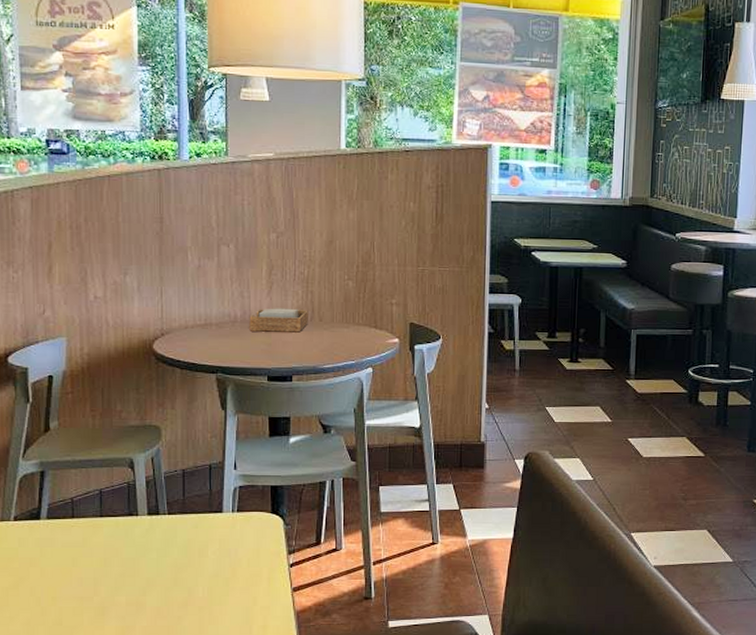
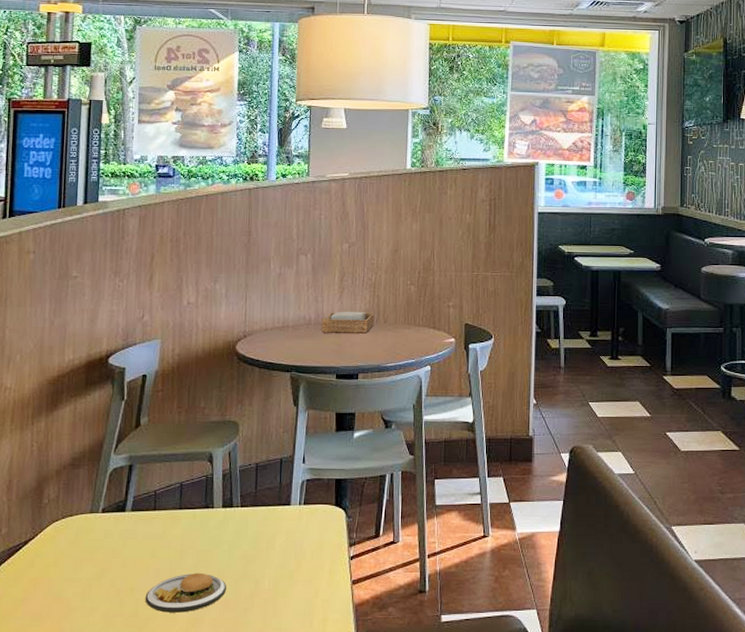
hamburger: none [69,581,157,621] -> present [145,572,226,613]

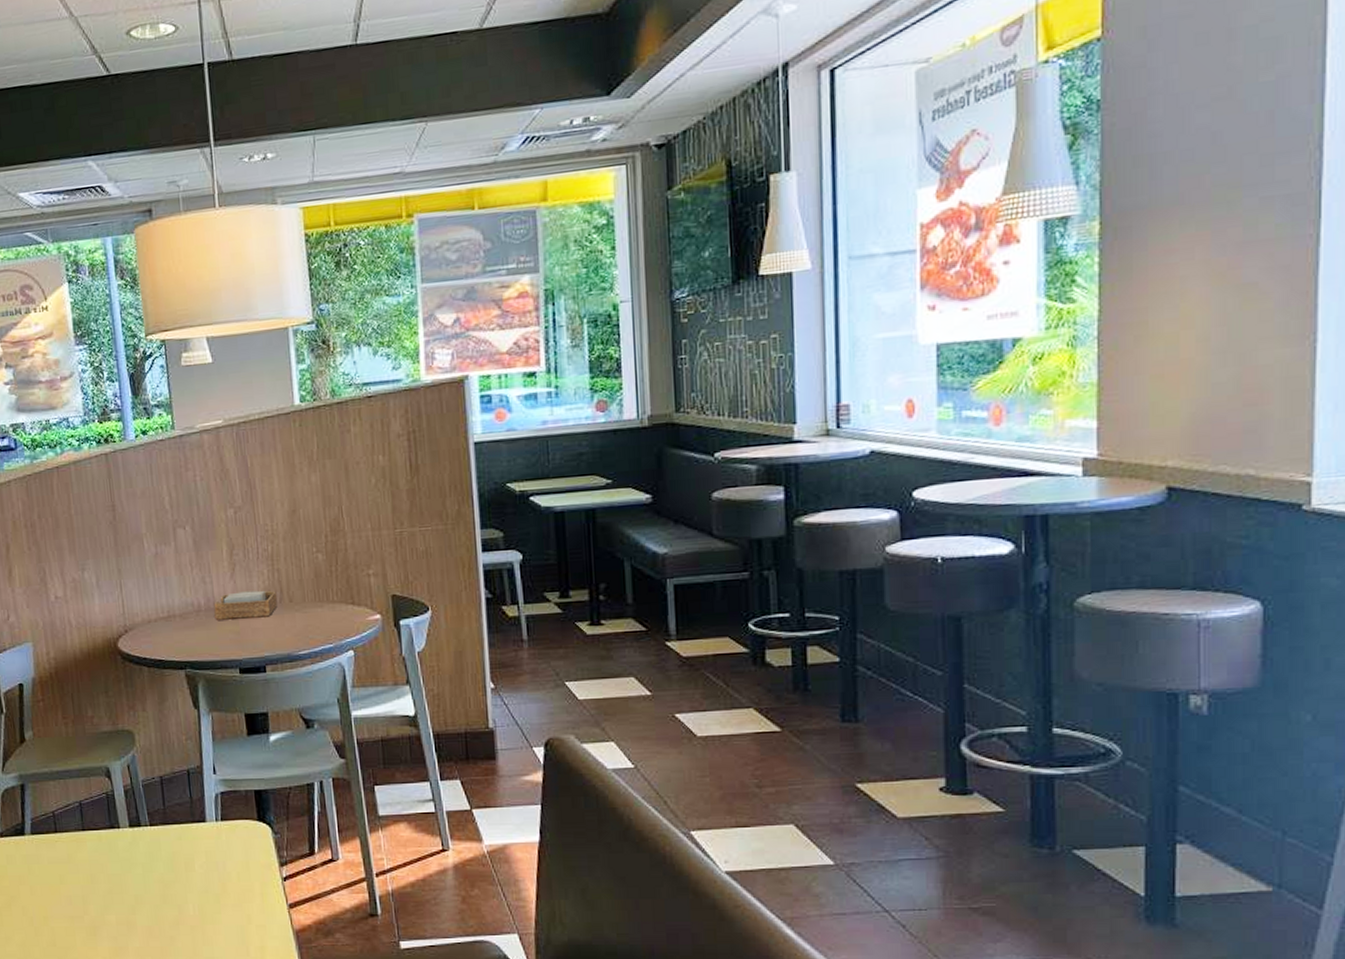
hamburger: present [145,572,226,613] -> none [60,898,147,942]

